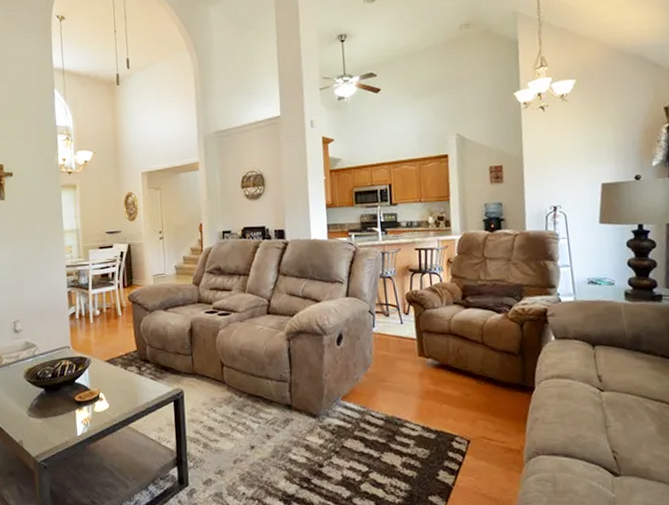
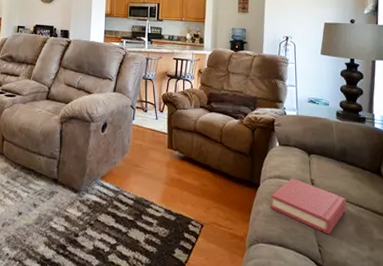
hardback book: none [549,376,645,438] -> present [271,178,347,235]

